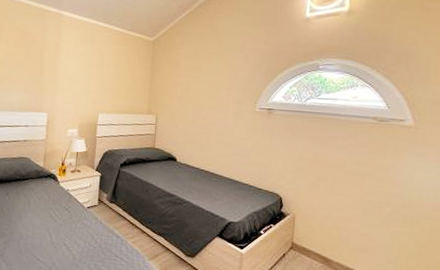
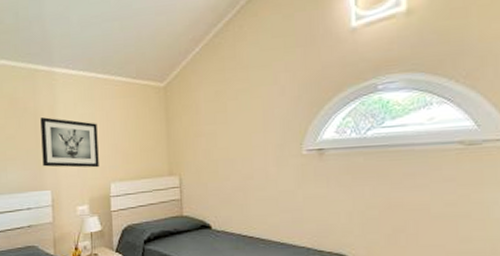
wall art: none [43,51,94,100] -> present [40,117,99,168]

